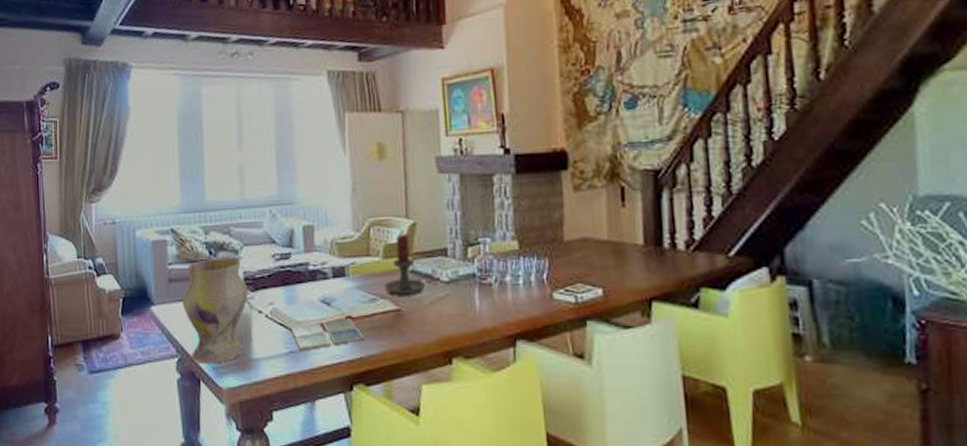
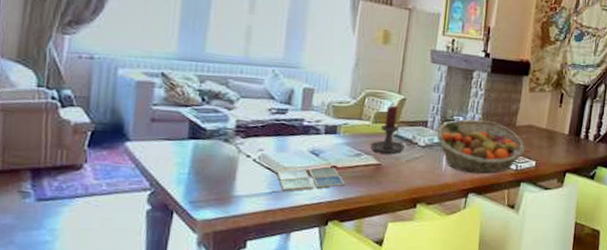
vase: present [182,257,248,364] -> none [163,104,239,198]
fruit basket: none [460,238,585,313] -> present [436,119,526,174]

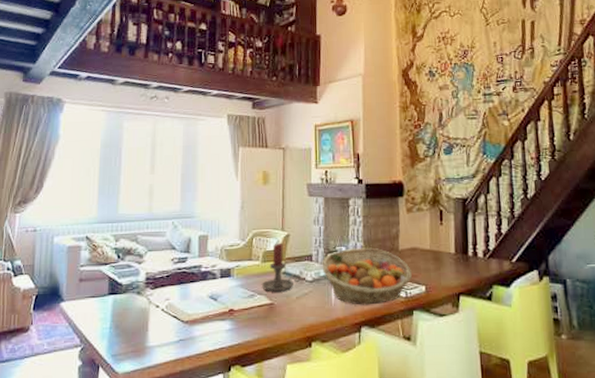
drink coaster: present [277,167,345,192] -> none [182,310,243,339]

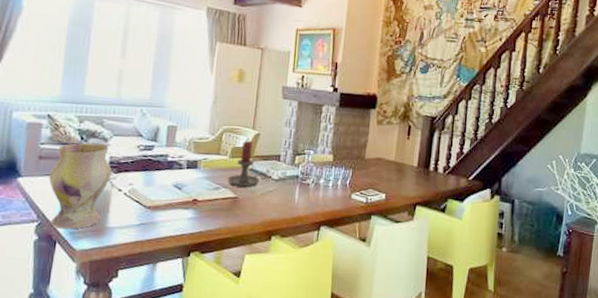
vase: none [89,260,148,352] -> present [49,142,112,230]
fruit basket: present [322,247,413,305] -> none [289,153,375,207]

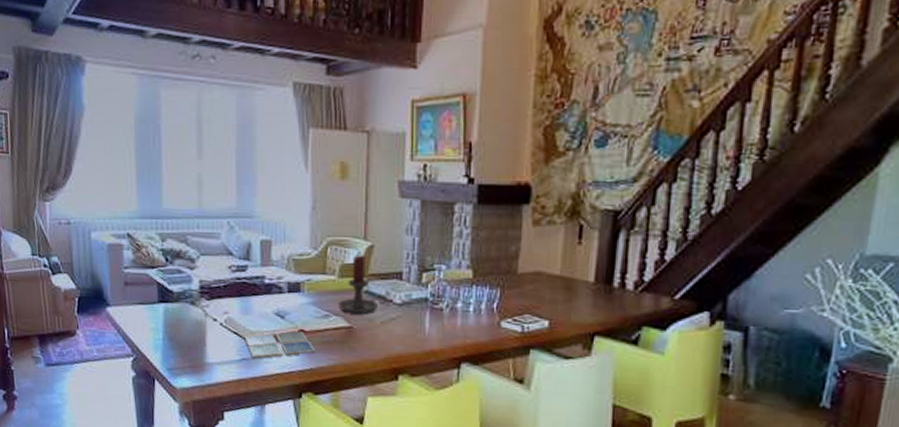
vase: present [49,142,112,230] -> none [137,264,204,365]
drink coaster: none [145,200,206,224] -> present [244,331,316,360]

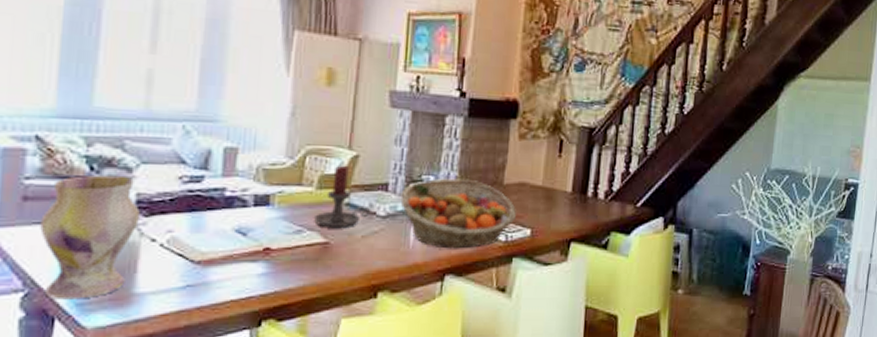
vase: none [137,264,204,365] -> present [40,174,140,300]
drink coaster: present [244,331,316,360] -> none [192,249,283,285]
fruit basket: none [414,267,534,338] -> present [400,178,517,249]

